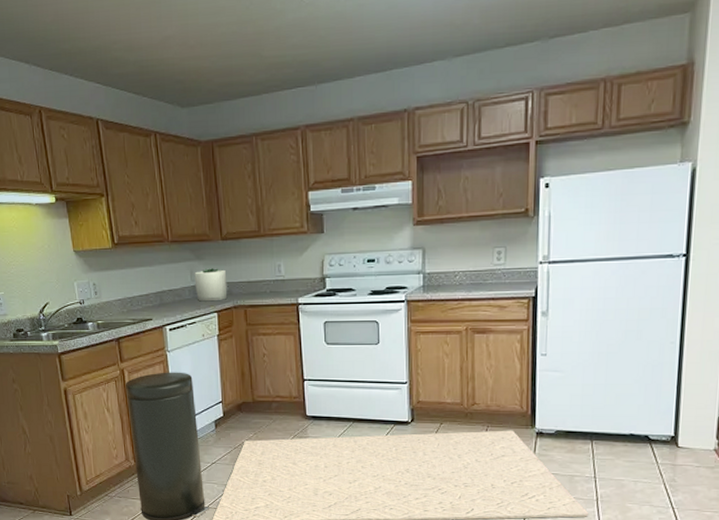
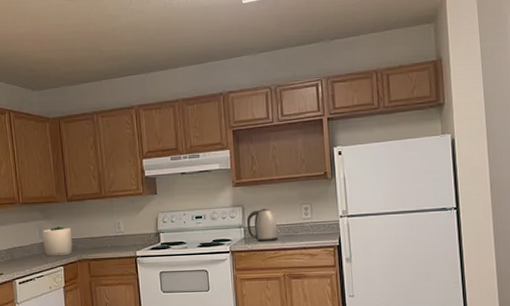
kettle: none [427,251,463,291] -> present [246,208,278,243]

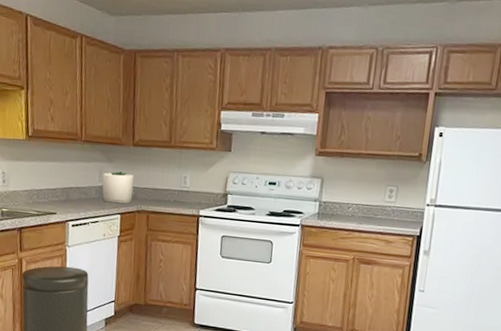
kettle: present [246,208,278,243] -> none [322,183,358,221]

